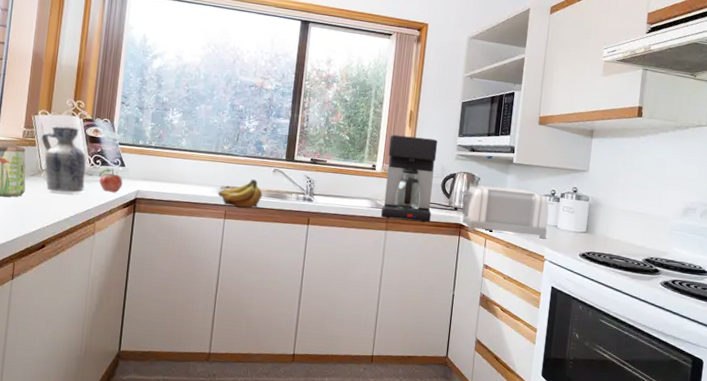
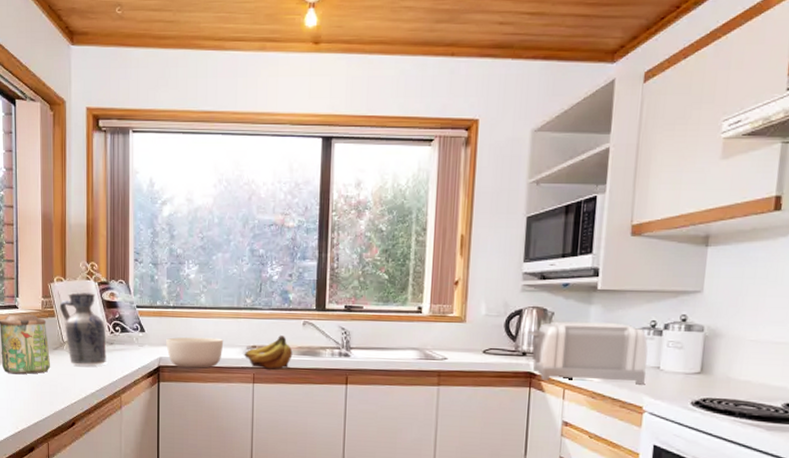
fruit: present [98,168,123,194] -> none [119,335,144,363]
bowl: none [145,173,200,204] -> present [166,337,224,370]
coffee maker: present [380,134,438,223] -> none [430,267,498,374]

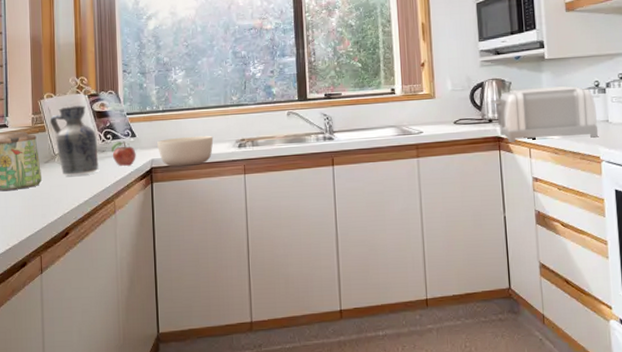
fruit: none [119,335,144,363] -> present [111,141,136,167]
fruit: present [244,335,293,371] -> none [234,127,280,161]

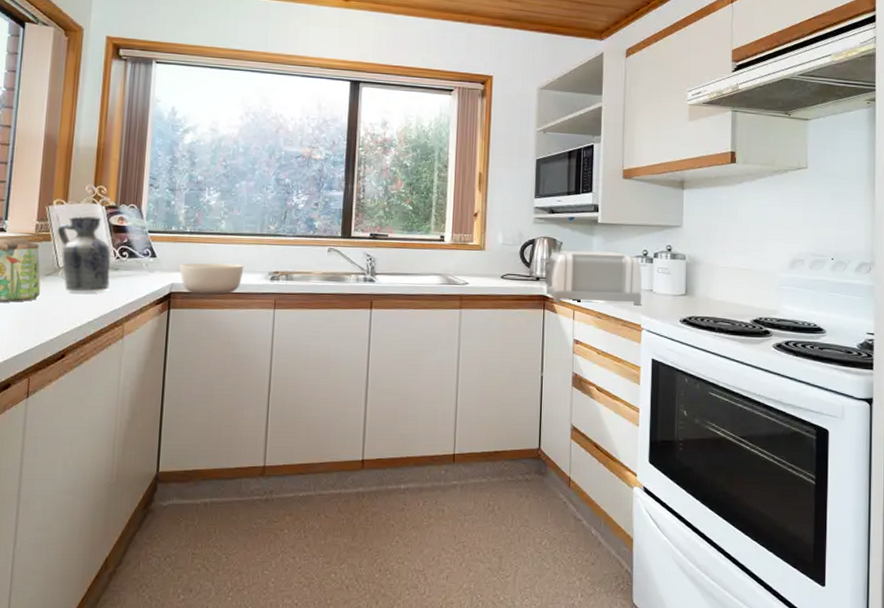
fruit: present [111,141,136,167] -> none [125,260,154,289]

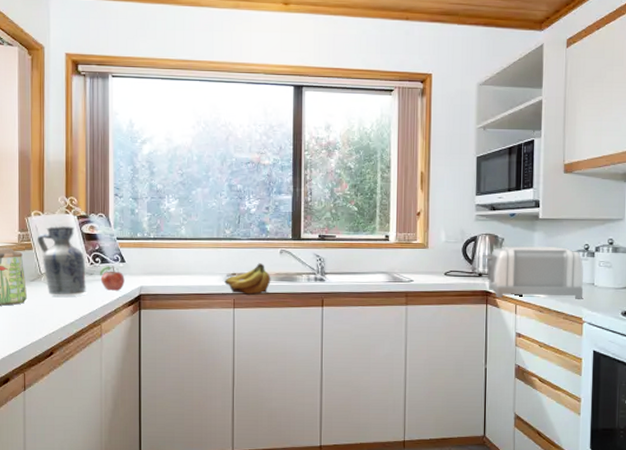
fruit: none [125,260,154,289] -> present [99,266,125,292]
bowl: present [180,262,244,296] -> none [147,266,204,297]
fruit: none [265,261,317,296] -> present [224,263,271,296]

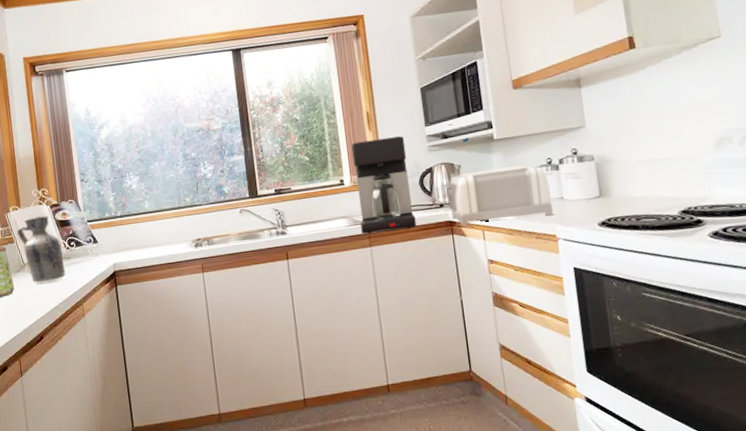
fruit: present [99,266,125,292] -> none [75,248,100,272]
fruit: present [224,263,271,296] -> none [190,225,235,259]
coffee maker: none [399,200,454,293] -> present [351,136,417,234]

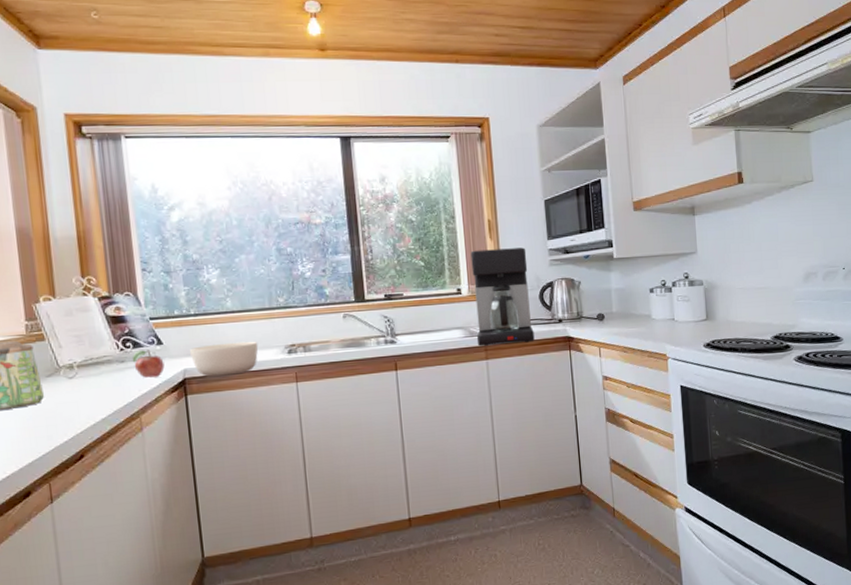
ceramic jug: present [17,215,66,284] -> none [49,309,118,391]
fruit: none [75,248,100,272] -> present [132,350,165,379]
bowl: none [118,237,171,270] -> present [190,341,259,378]
toaster: present [440,165,553,226] -> none [559,285,664,342]

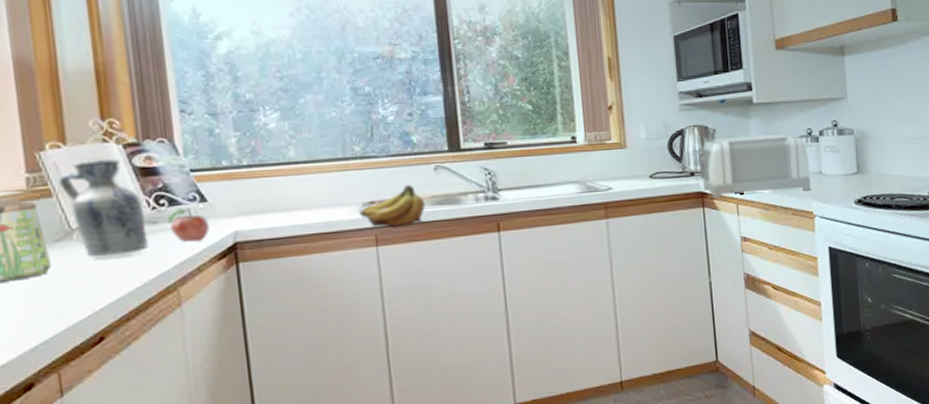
ceramic jug: none [49,309,118,391] -> present [58,159,149,259]
bowl: present [190,341,259,378] -> none [242,197,329,242]
fruit: none [282,330,336,367] -> present [359,185,426,229]
coffee maker: present [470,247,535,346] -> none [587,90,663,203]
toaster: none [559,285,664,342] -> present [691,134,811,198]

